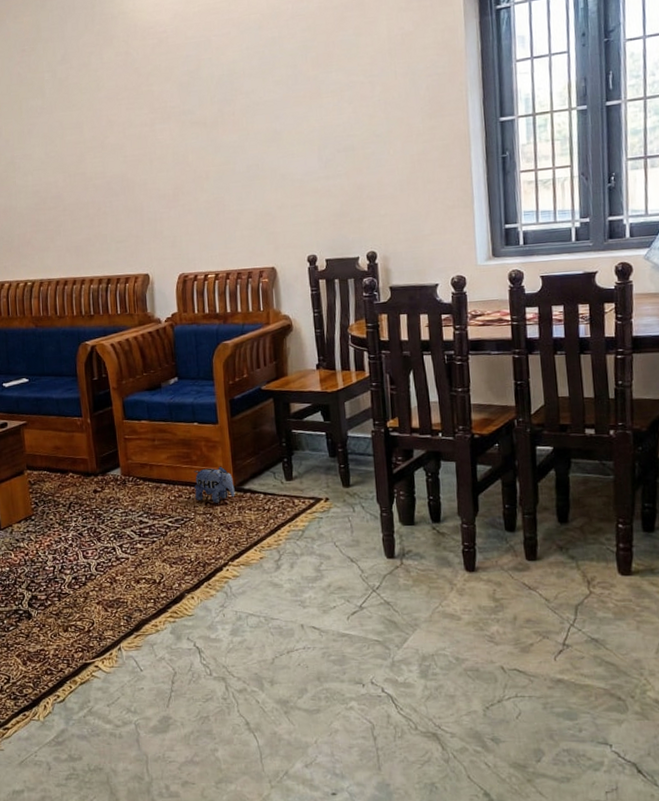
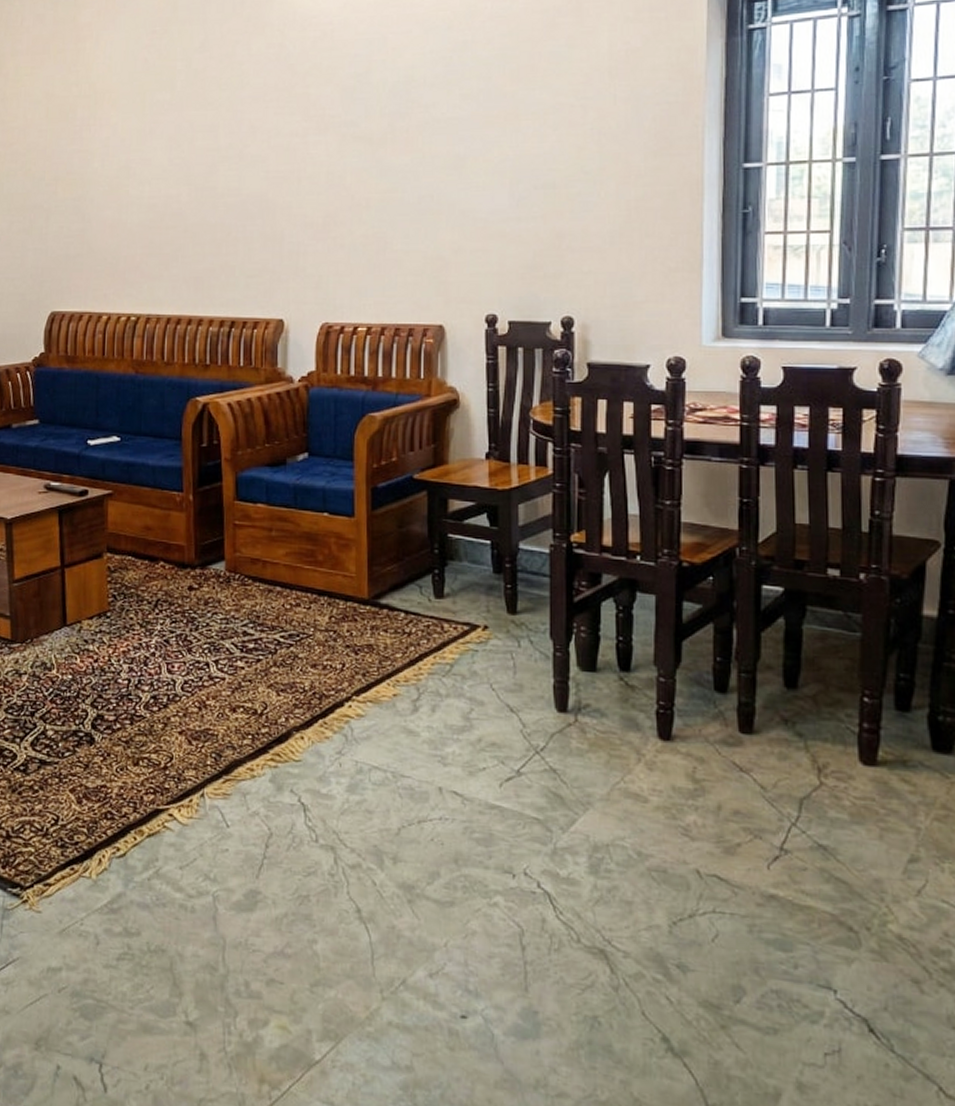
plush toy: present [194,466,235,503] -> none [317,571,368,619]

